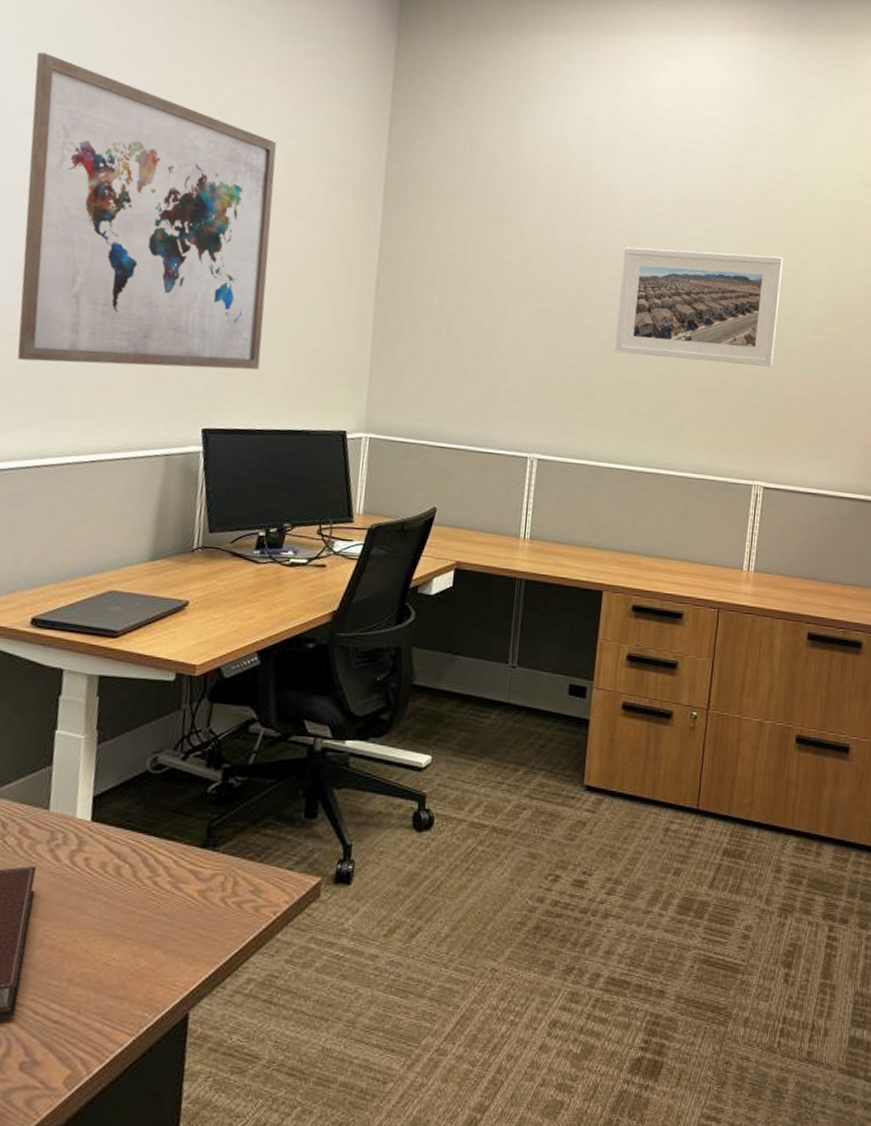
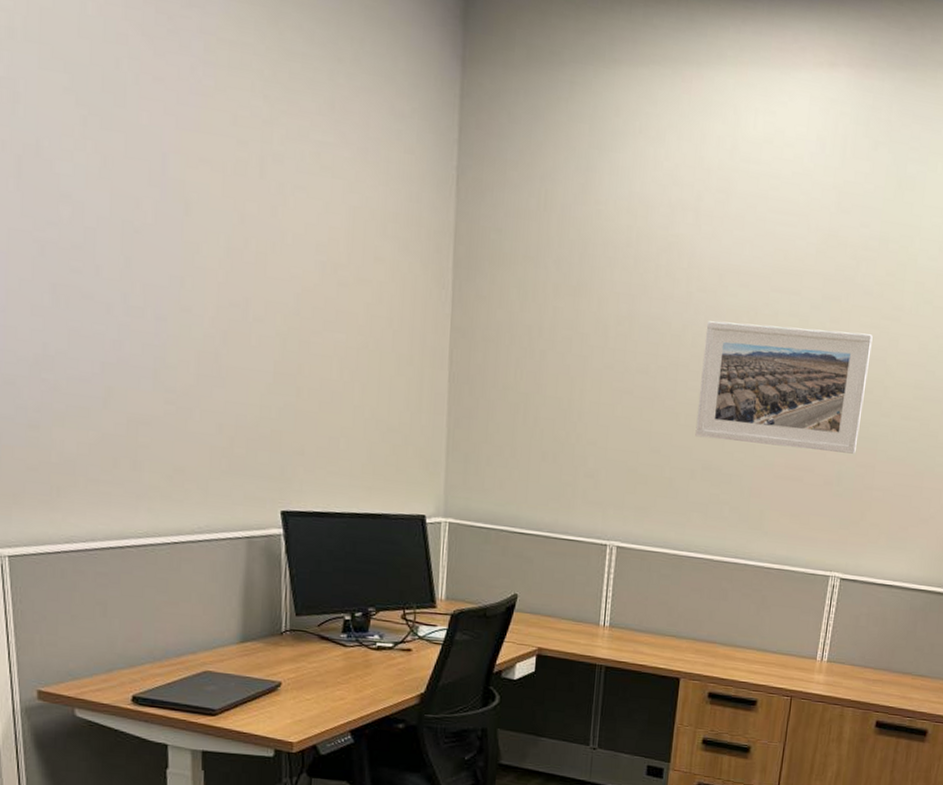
wall art: present [17,52,277,370] -> none [68,82,337,450]

